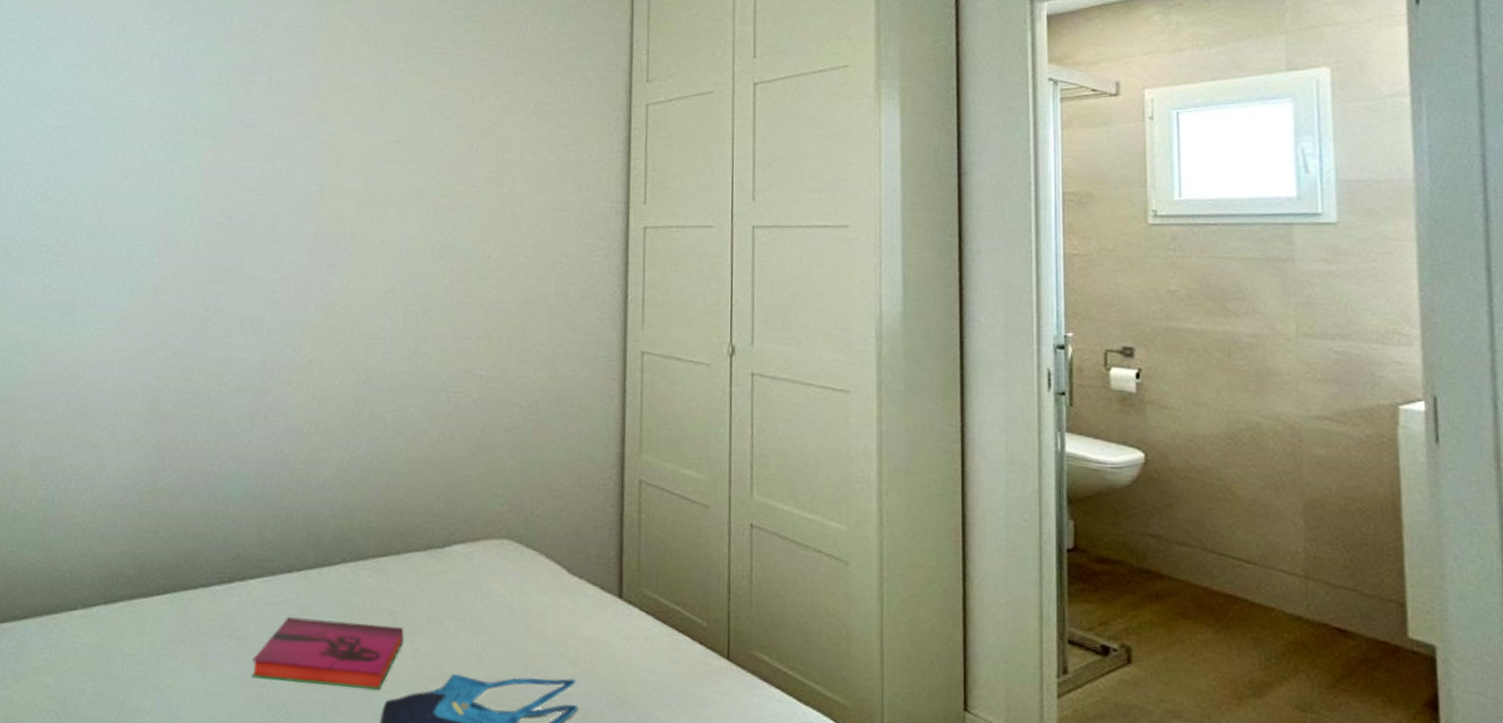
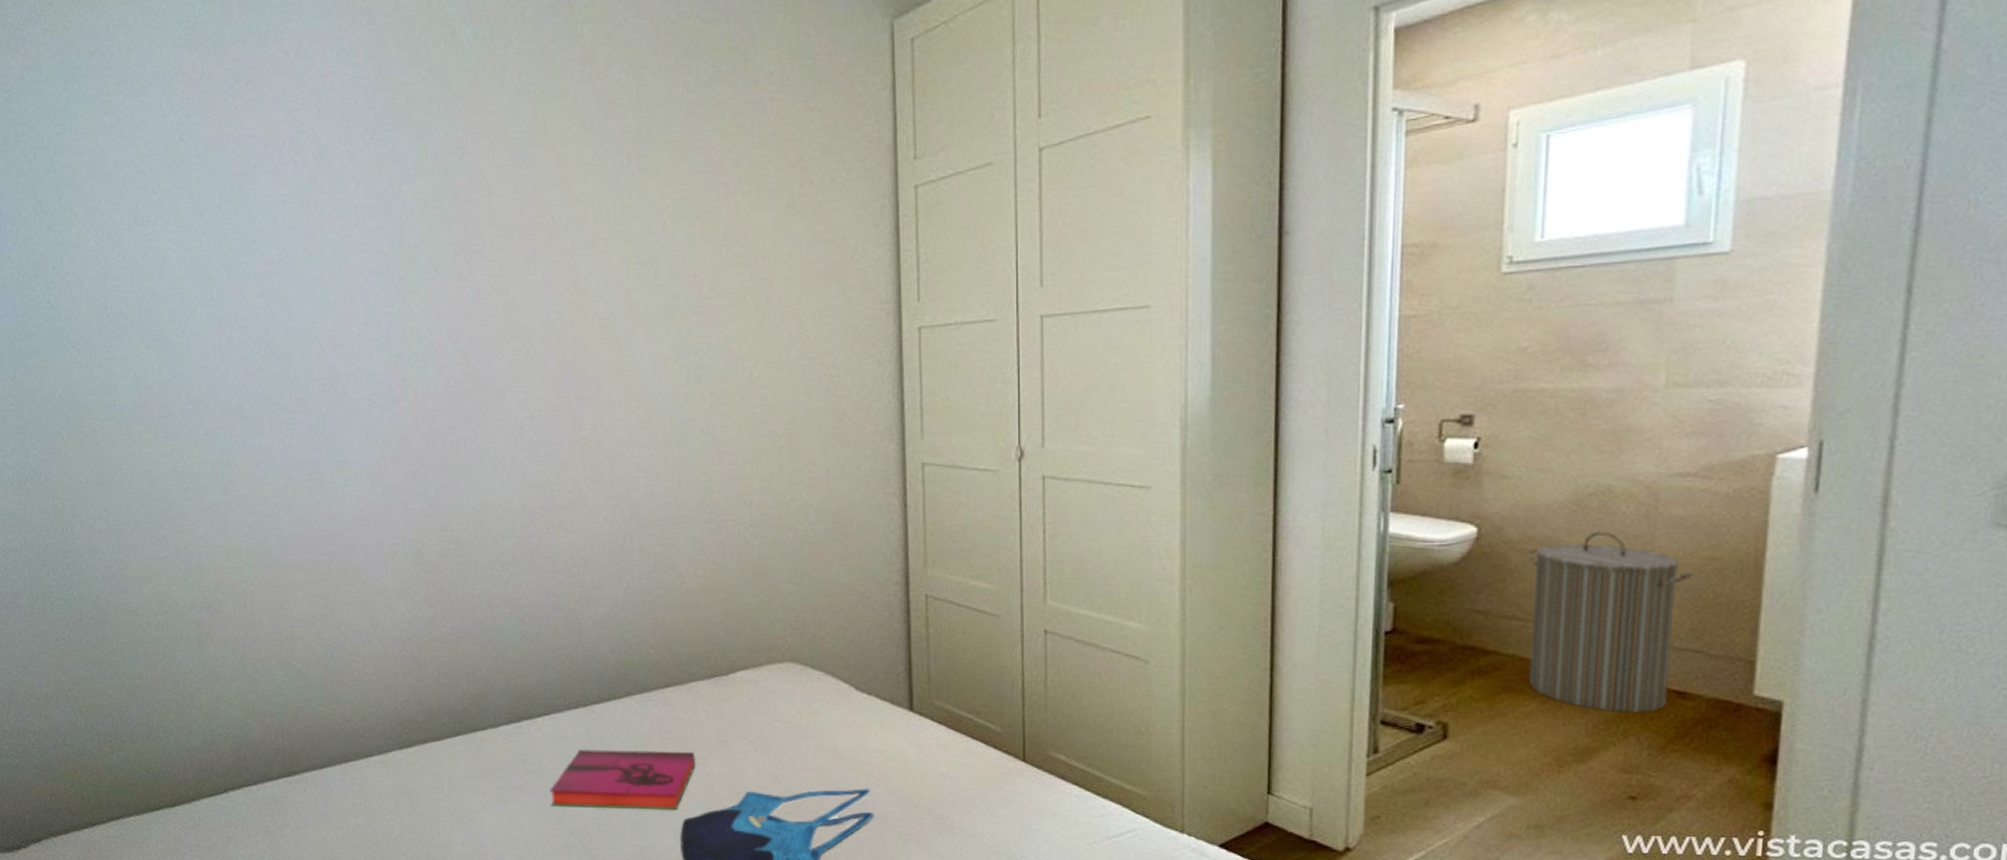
laundry hamper: none [1190,465,1340,649] -> present [1527,531,1694,713]

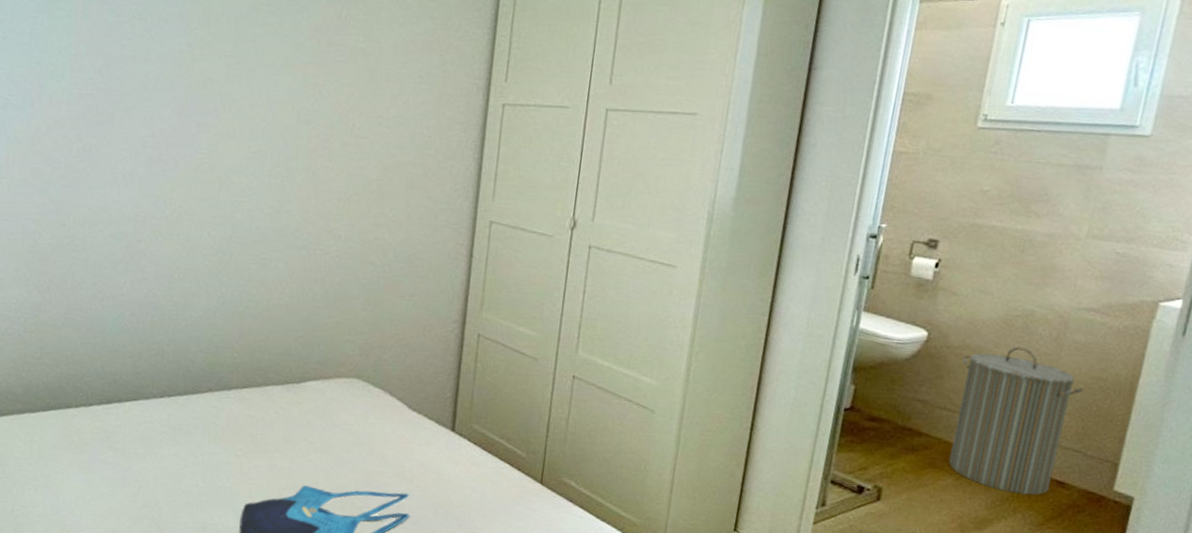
hardback book: present [550,748,696,811] -> none [129,433,262,496]

